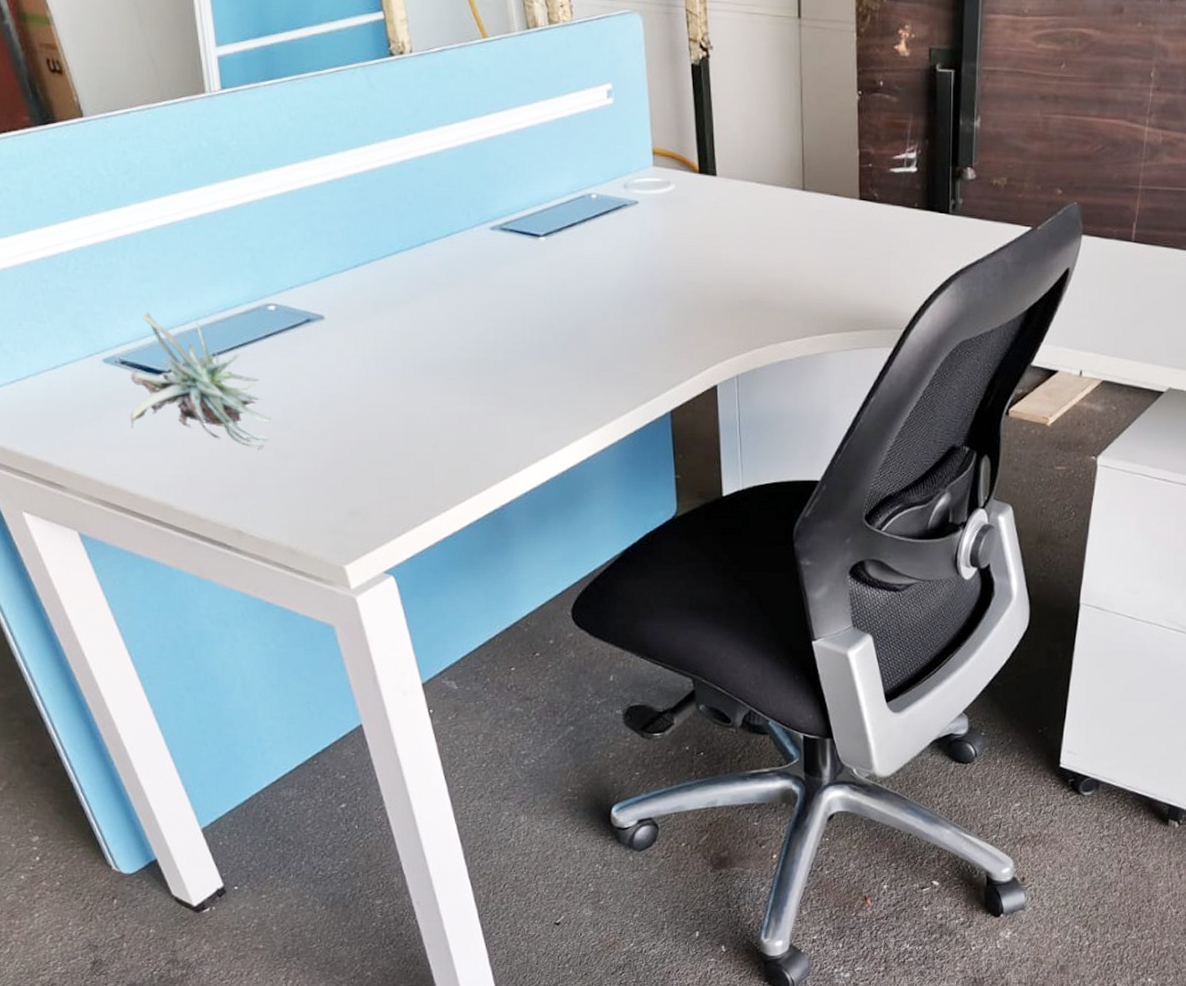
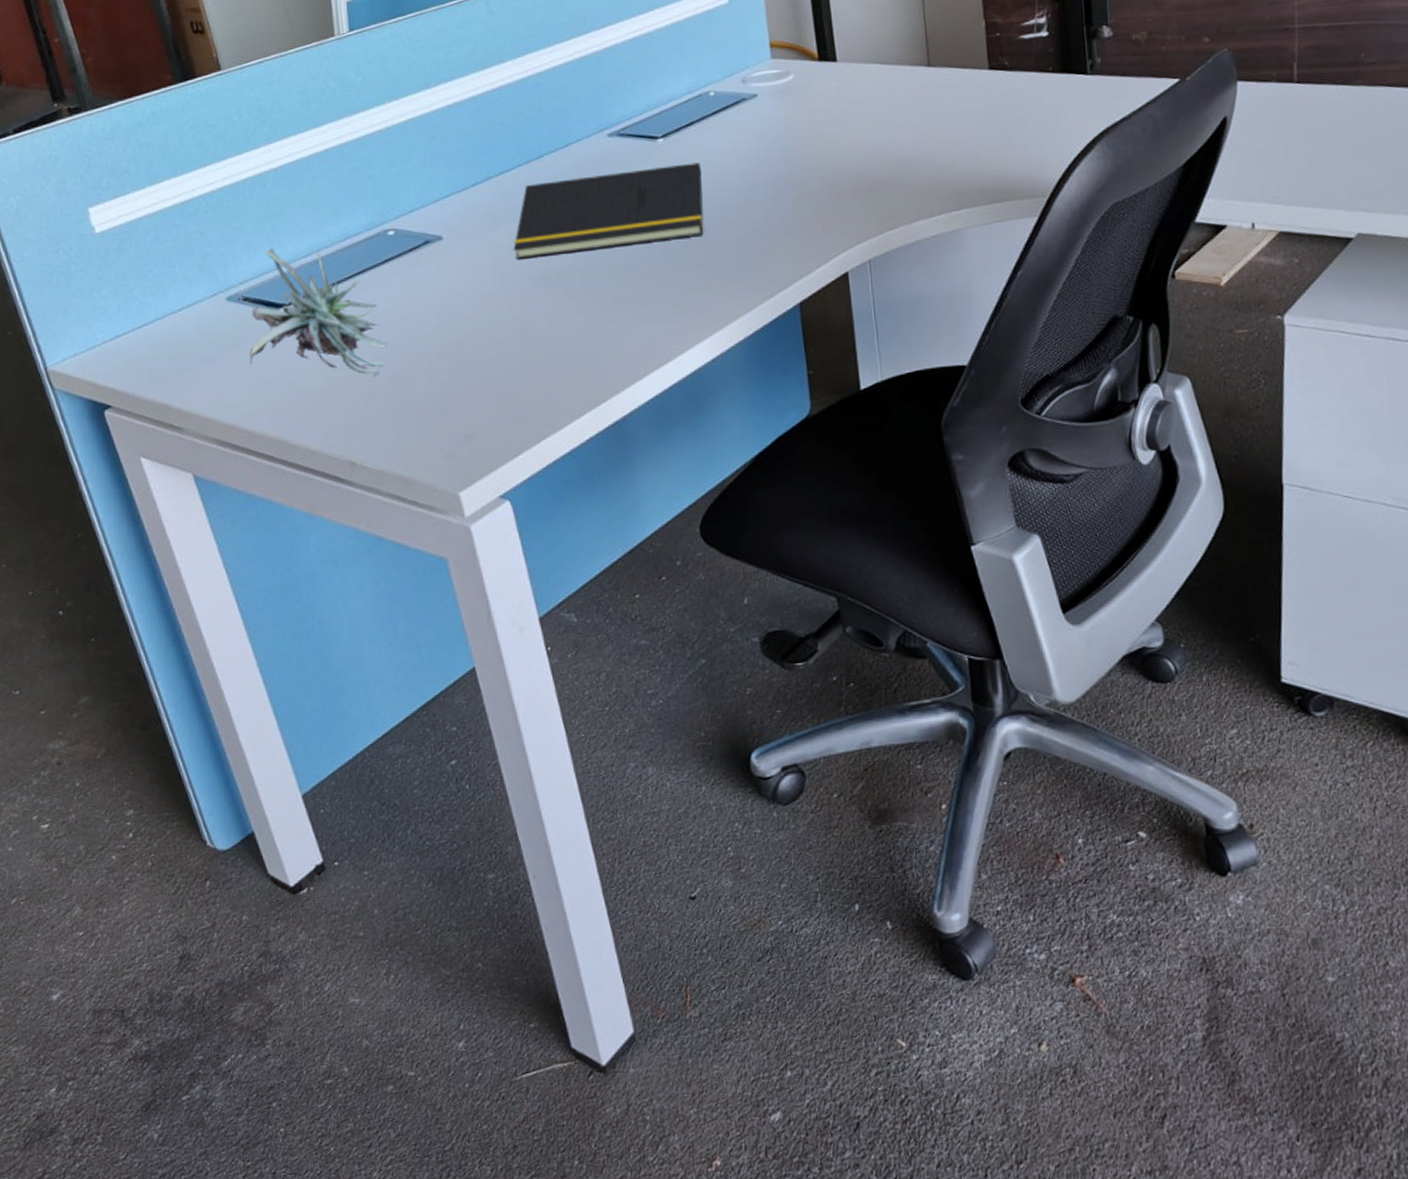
notepad: none [396,265,583,346] -> present [514,162,704,259]

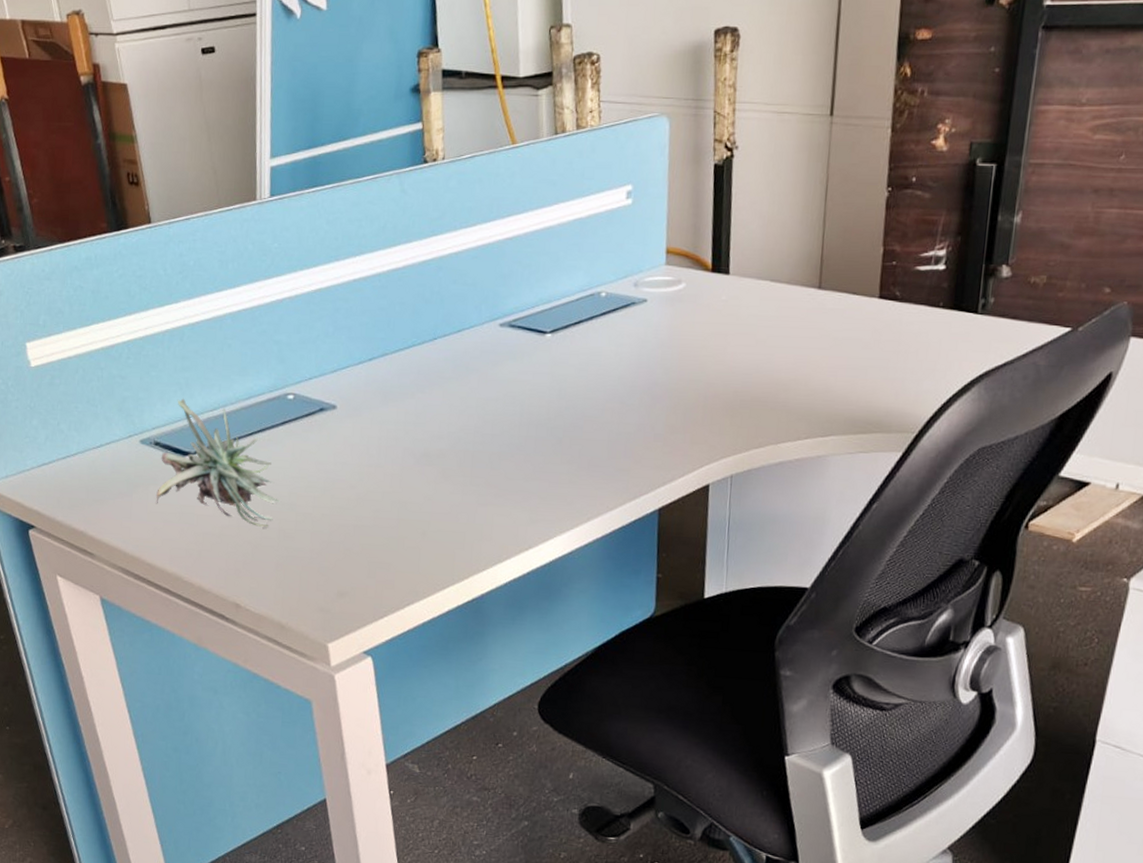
notepad: present [514,162,704,259] -> none [400,361,584,436]

